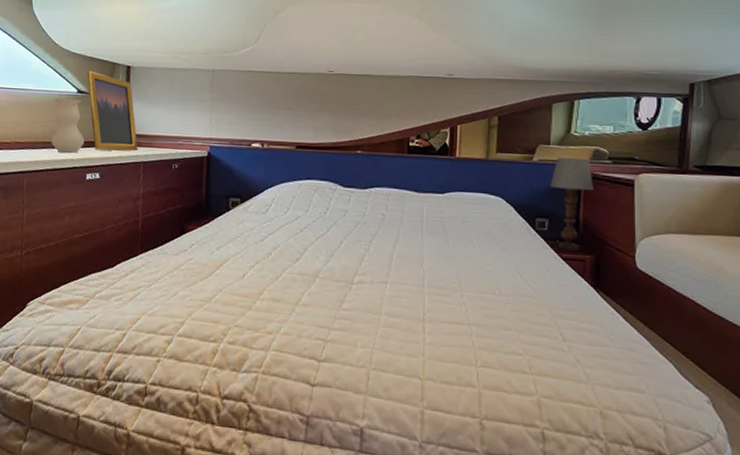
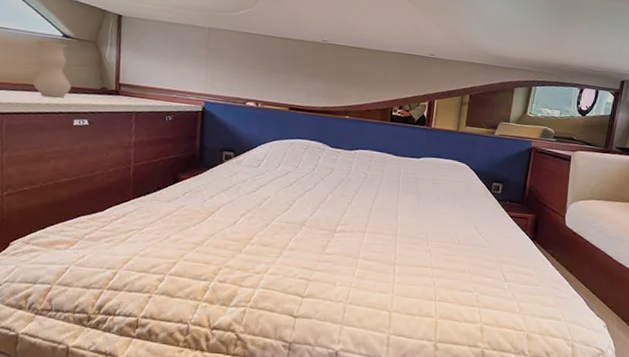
picture frame: present [86,70,138,152] -> none [72,15,130,101]
table lamp: present [550,157,594,251] -> none [506,134,540,211]

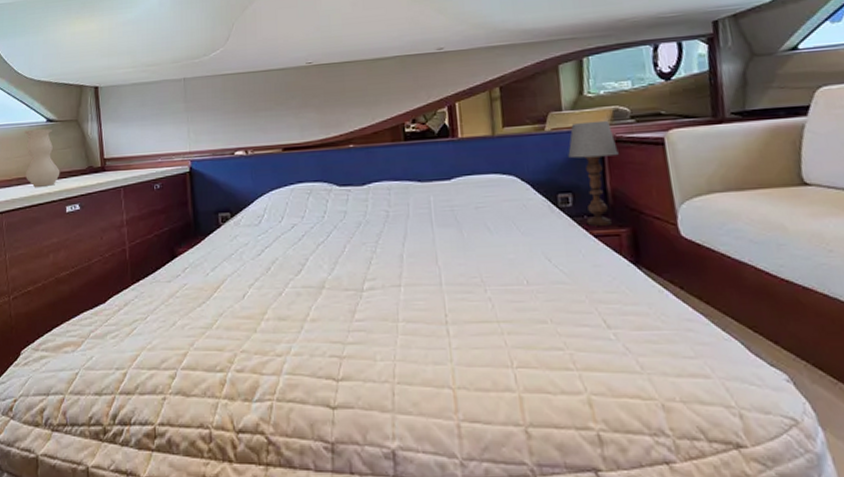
table lamp: none [506,134,540,211] -> present [568,120,619,226]

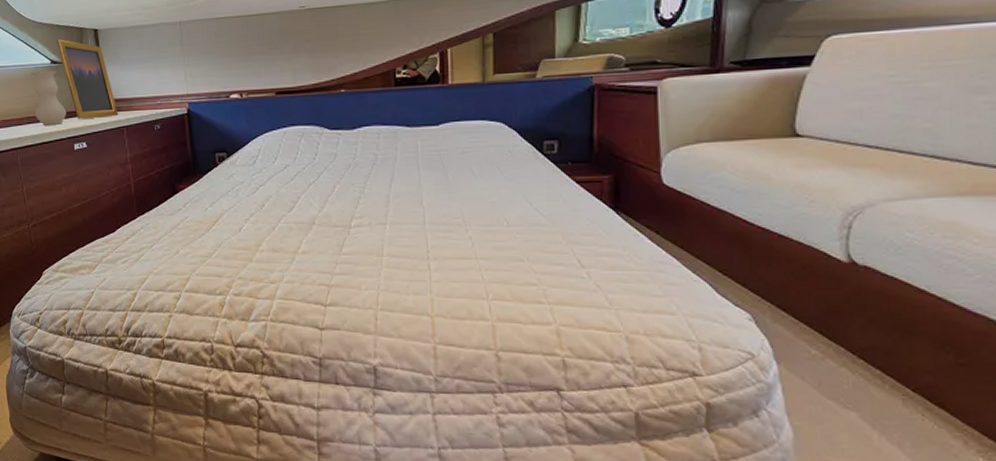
picture frame: none [53,97,117,179] -> present [56,39,119,119]
table lamp: present [568,120,619,226] -> none [557,68,609,172]

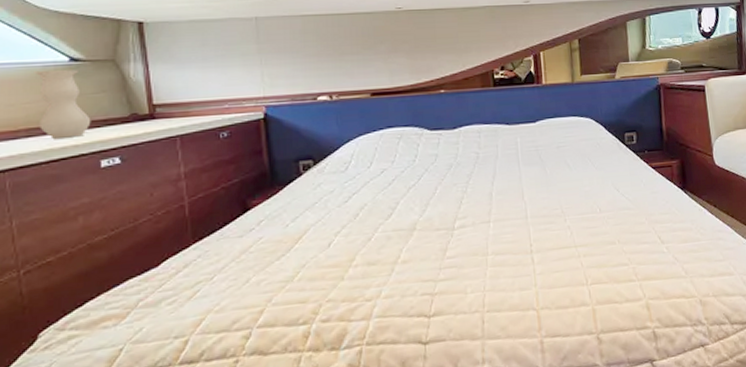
picture frame: present [56,39,119,119] -> none [79,32,170,129]

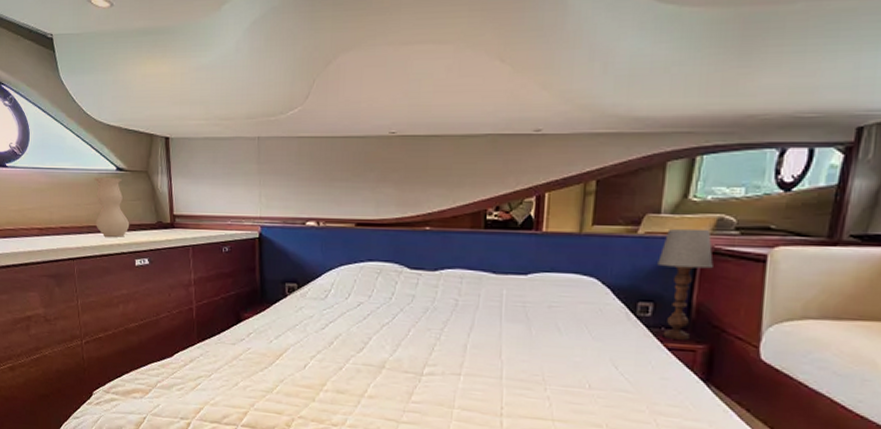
table lamp: none [633,70,672,160] -> present [658,228,714,340]

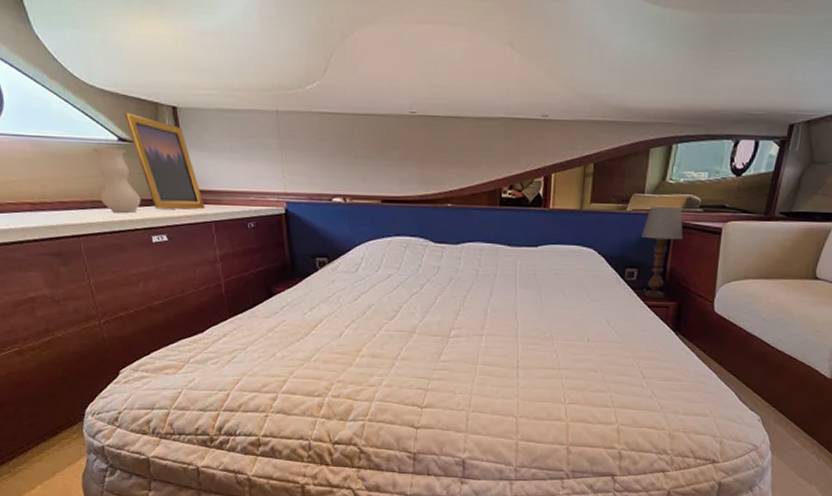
picture frame: none [123,144,186,234] -> present [123,113,206,210]

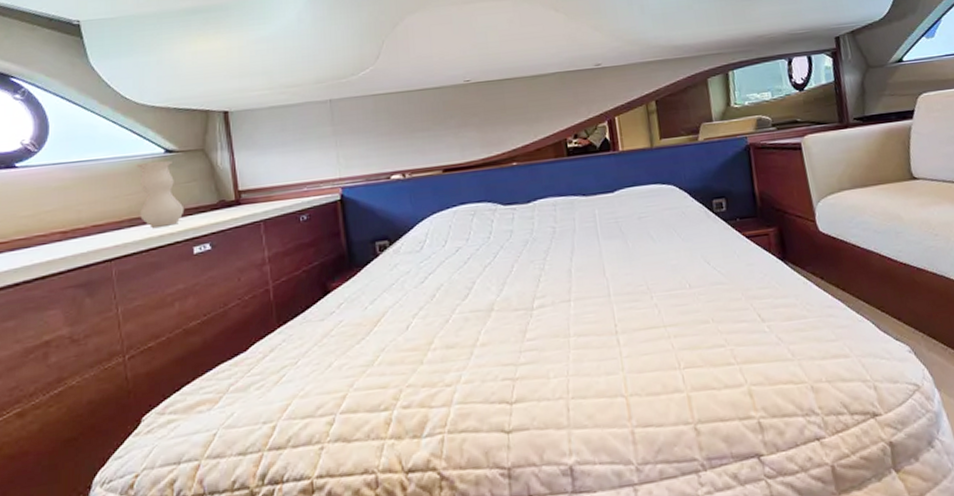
picture frame: present [123,113,206,210] -> none [172,124,255,216]
table lamp: present [641,206,683,298] -> none [720,129,764,228]

